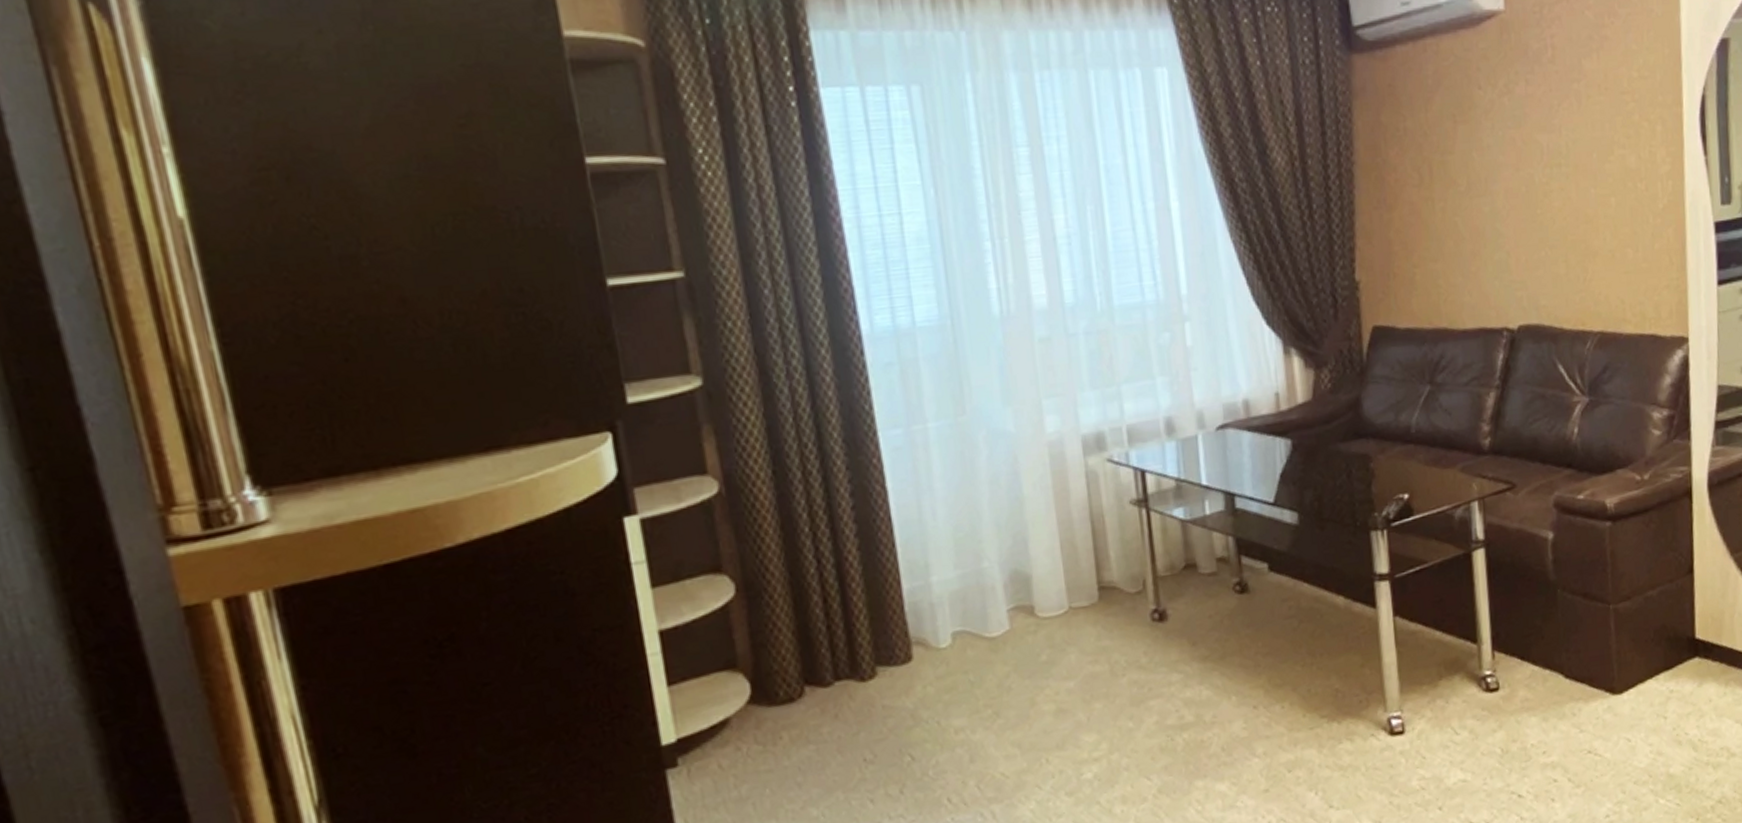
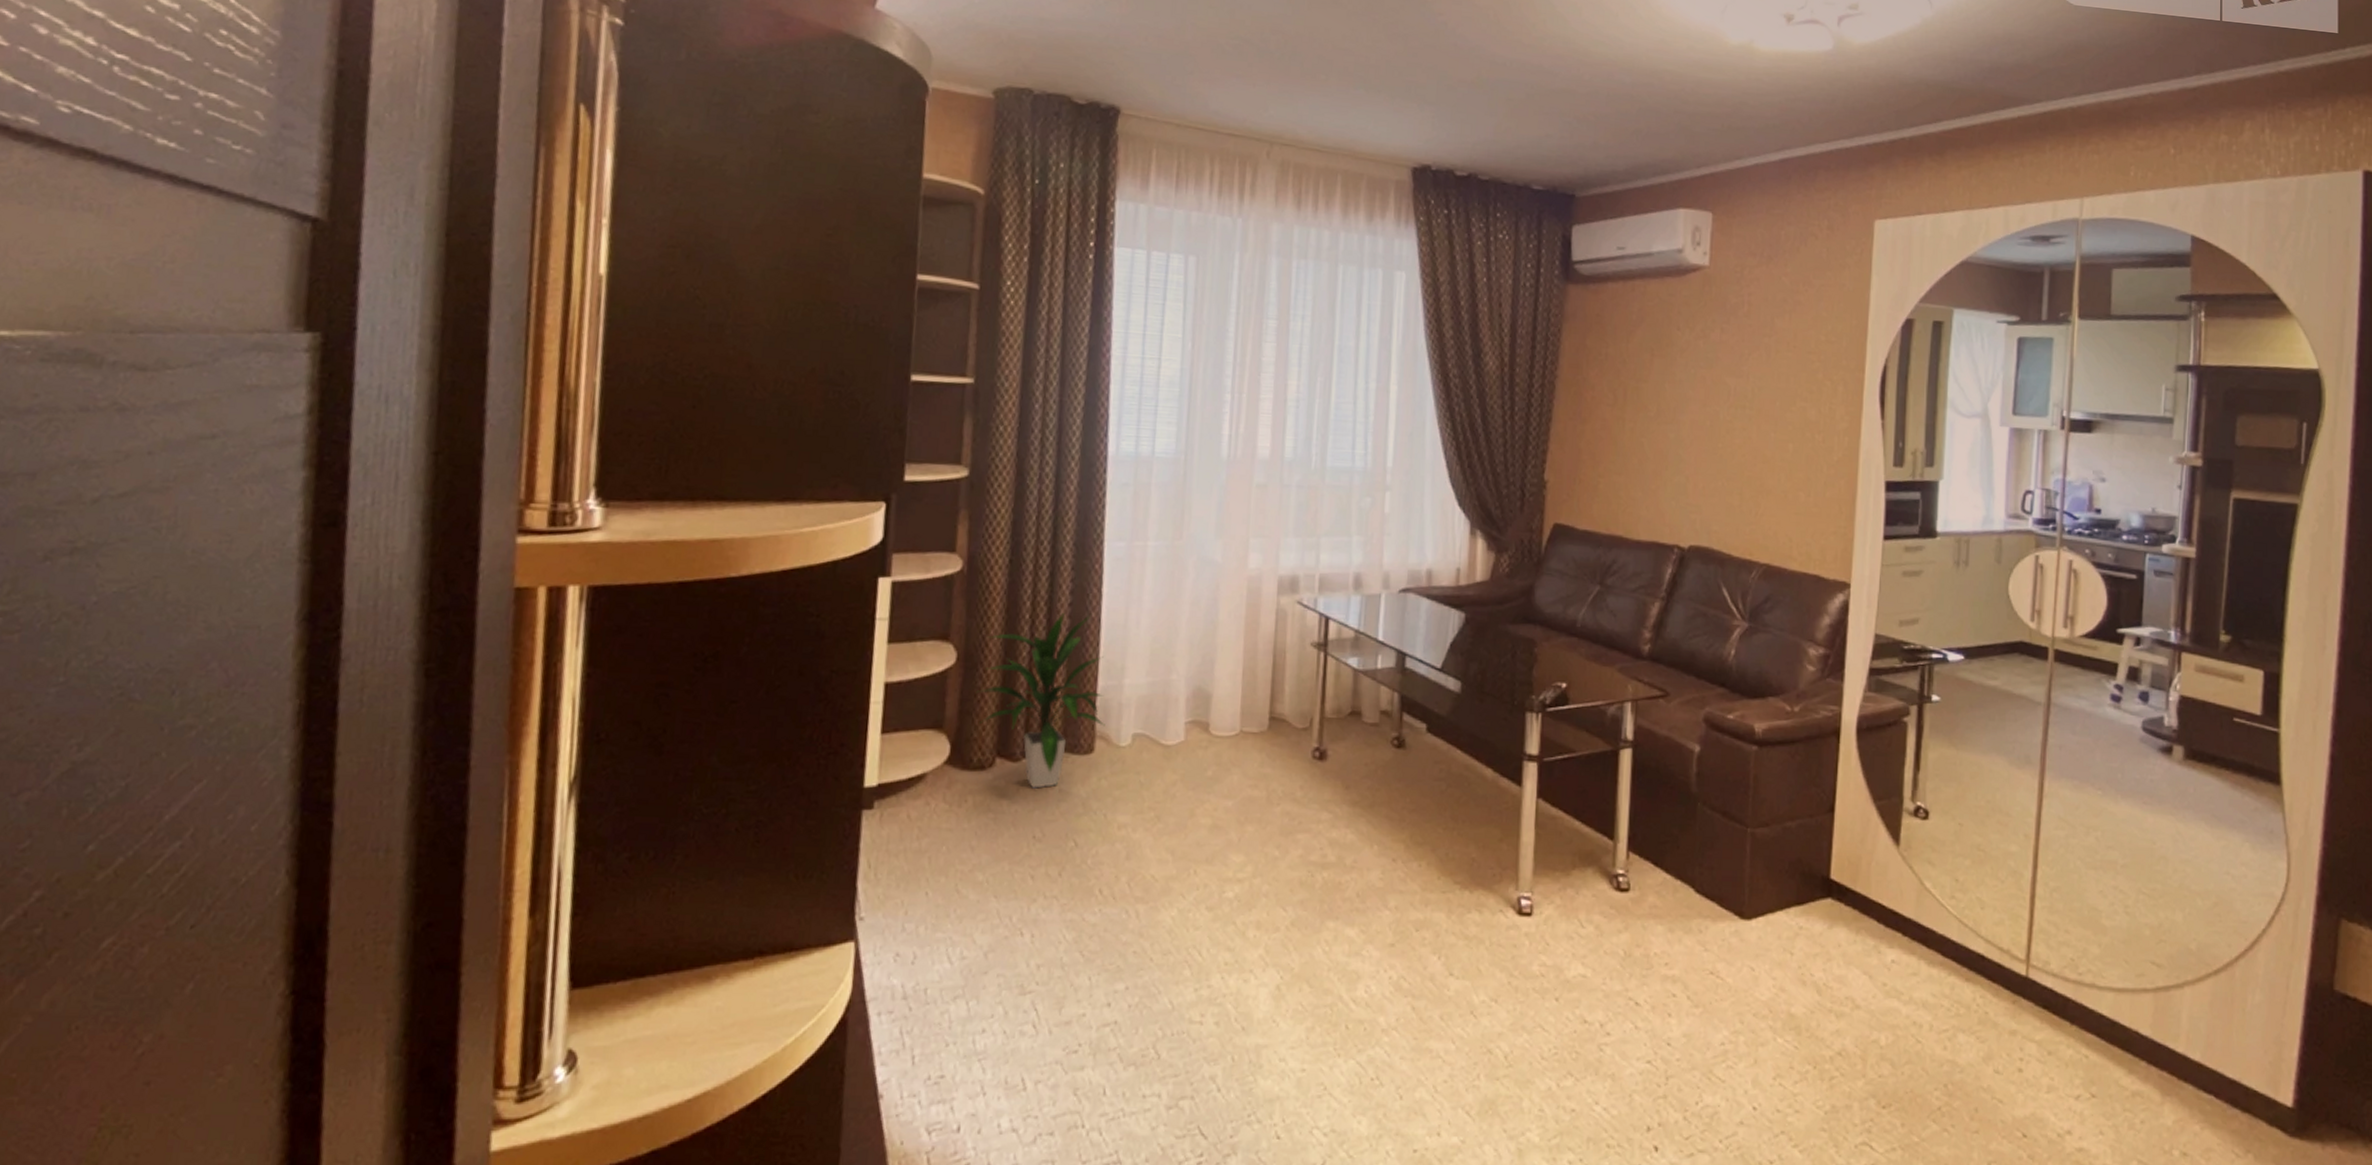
indoor plant: none [766,513,919,711] -> present [976,613,1105,789]

